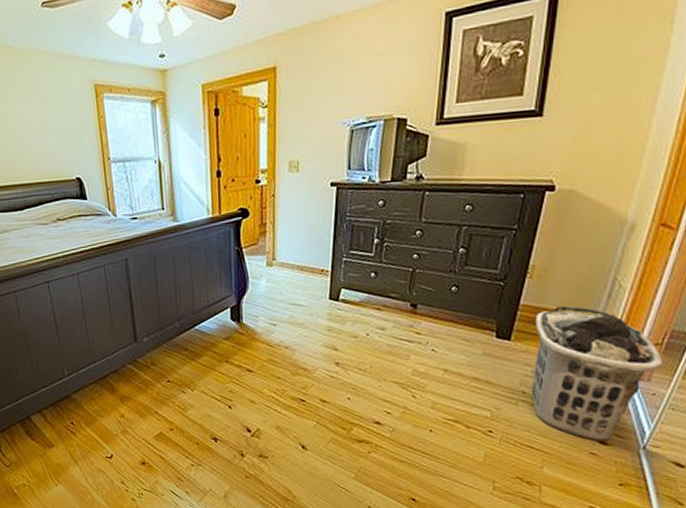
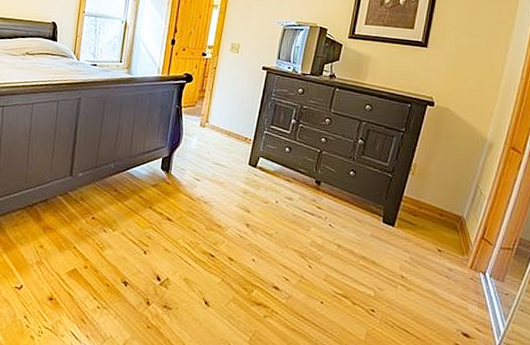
clothes hamper: present [531,306,664,441] -> none [408,202,514,334]

